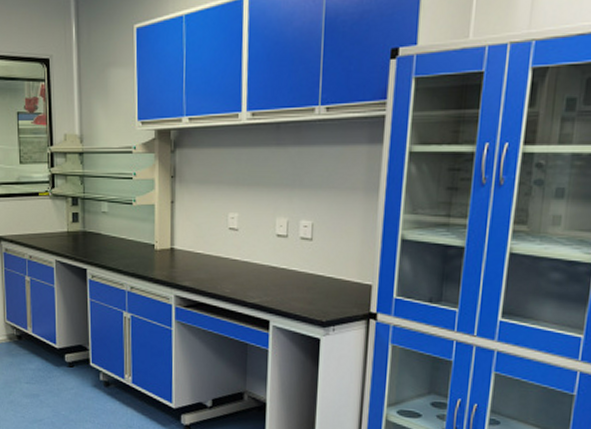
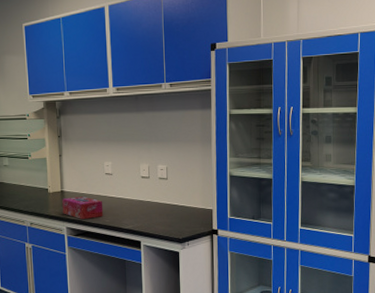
tissue box: none [171,257,224,288] -> present [62,196,104,220]

